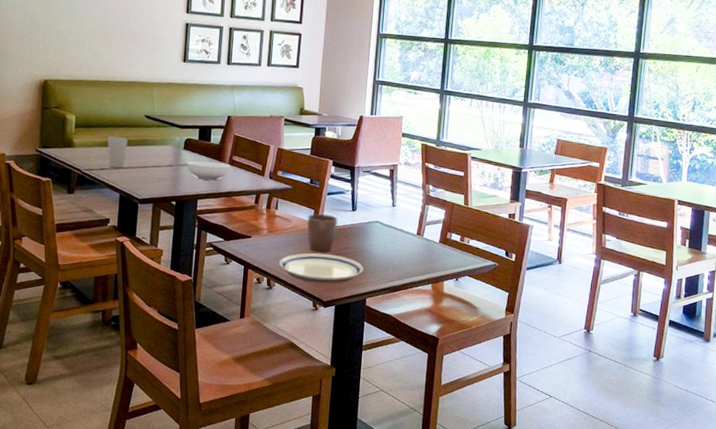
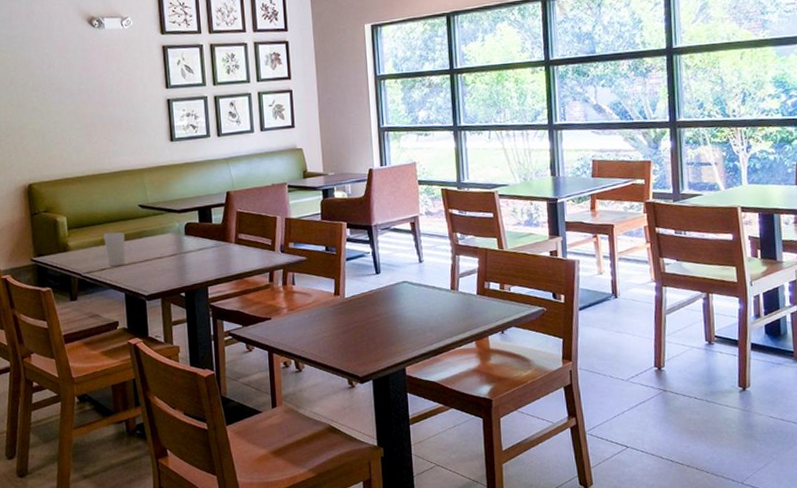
bowl: present [186,160,231,181] -> none [190,243,238,265]
plate: present [279,253,364,284] -> none [305,324,398,359]
cup: present [306,213,339,252] -> none [328,281,363,324]

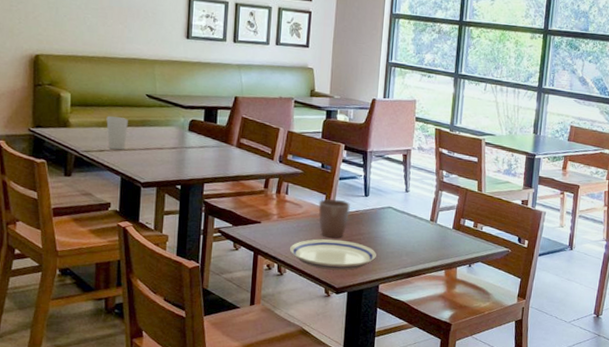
plate: none [305,324,398,359] -> present [290,239,376,271]
cup: none [328,281,363,324] -> present [318,199,351,238]

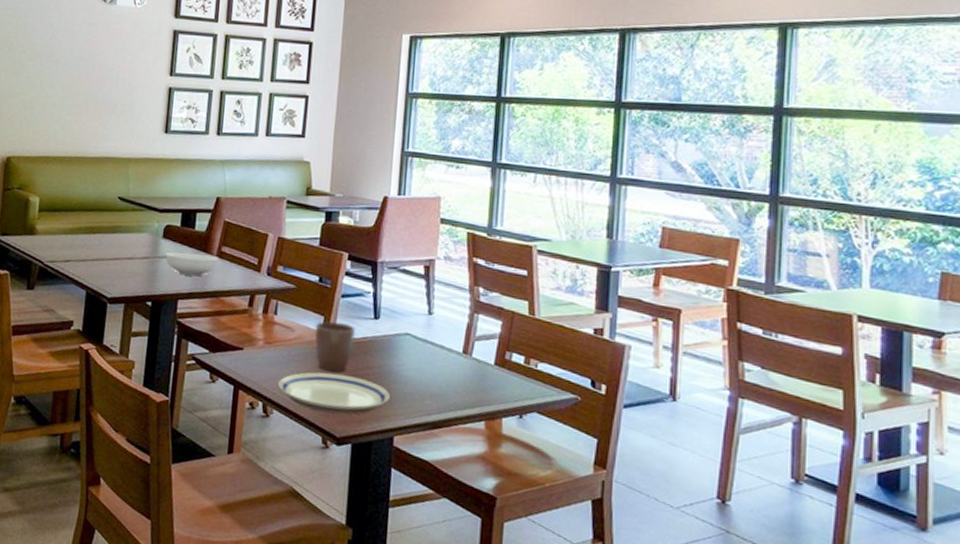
cup: present [106,115,128,150] -> none [74,221,97,260]
bowl: none [191,143,238,164] -> present [165,251,219,277]

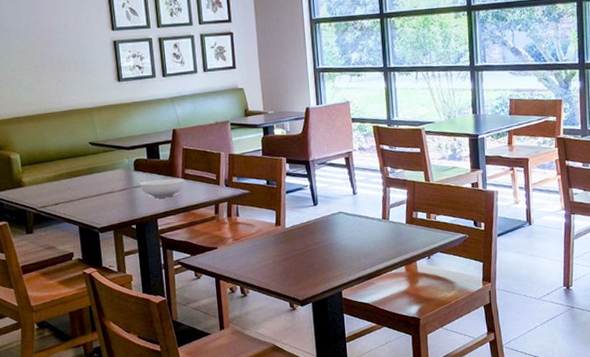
plate: present [278,372,390,415] -> none [249,252,335,284]
cup: present [314,321,357,372] -> none [270,212,302,252]

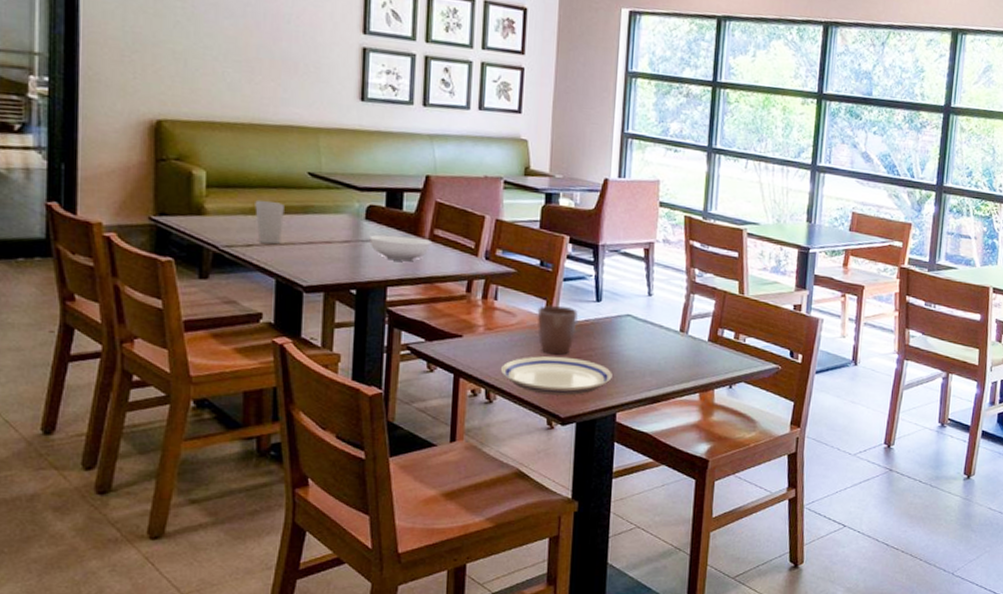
cup: none [56,168,78,201] -> present [255,199,284,244]
plate: none [249,252,335,284] -> present [501,356,612,396]
cup: none [270,212,302,252] -> present [536,305,579,355]

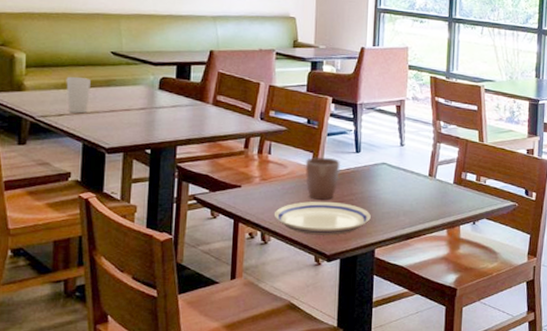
bowl: present [369,234,431,262] -> none [162,102,215,124]

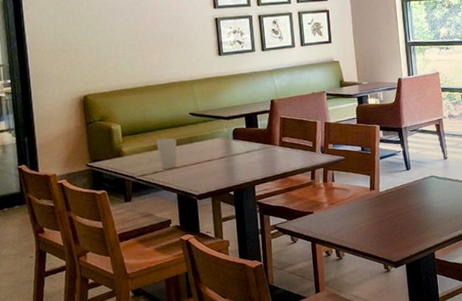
plate: present [275,201,371,235] -> none [345,215,427,246]
cup: present [305,157,341,200] -> none [364,177,396,215]

